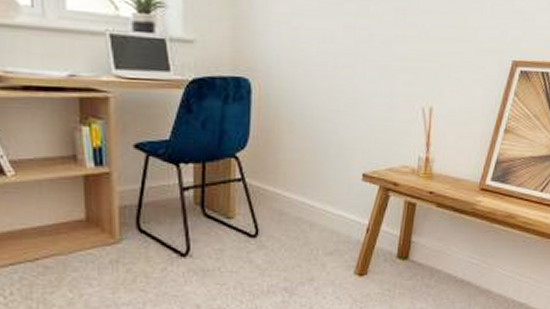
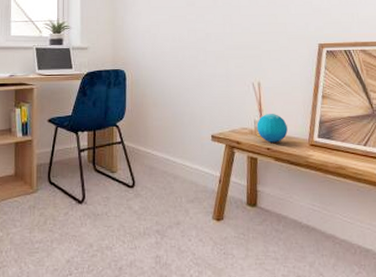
decorative orb: none [420,149,458,185] -> present [256,114,288,143]

